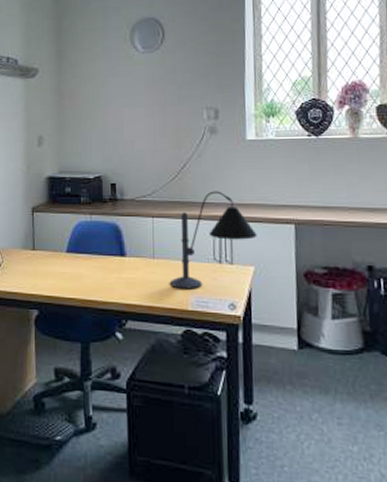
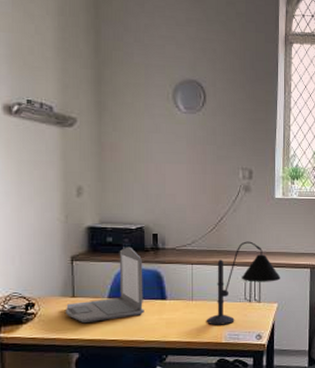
laptop: none [26,197,103,279] -> present [66,247,144,324]

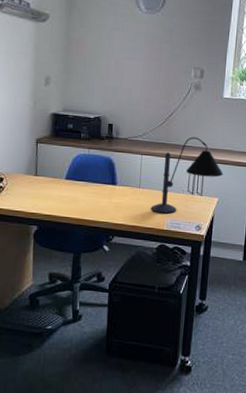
laptop: present [66,247,144,324] -> none [29,134,98,200]

